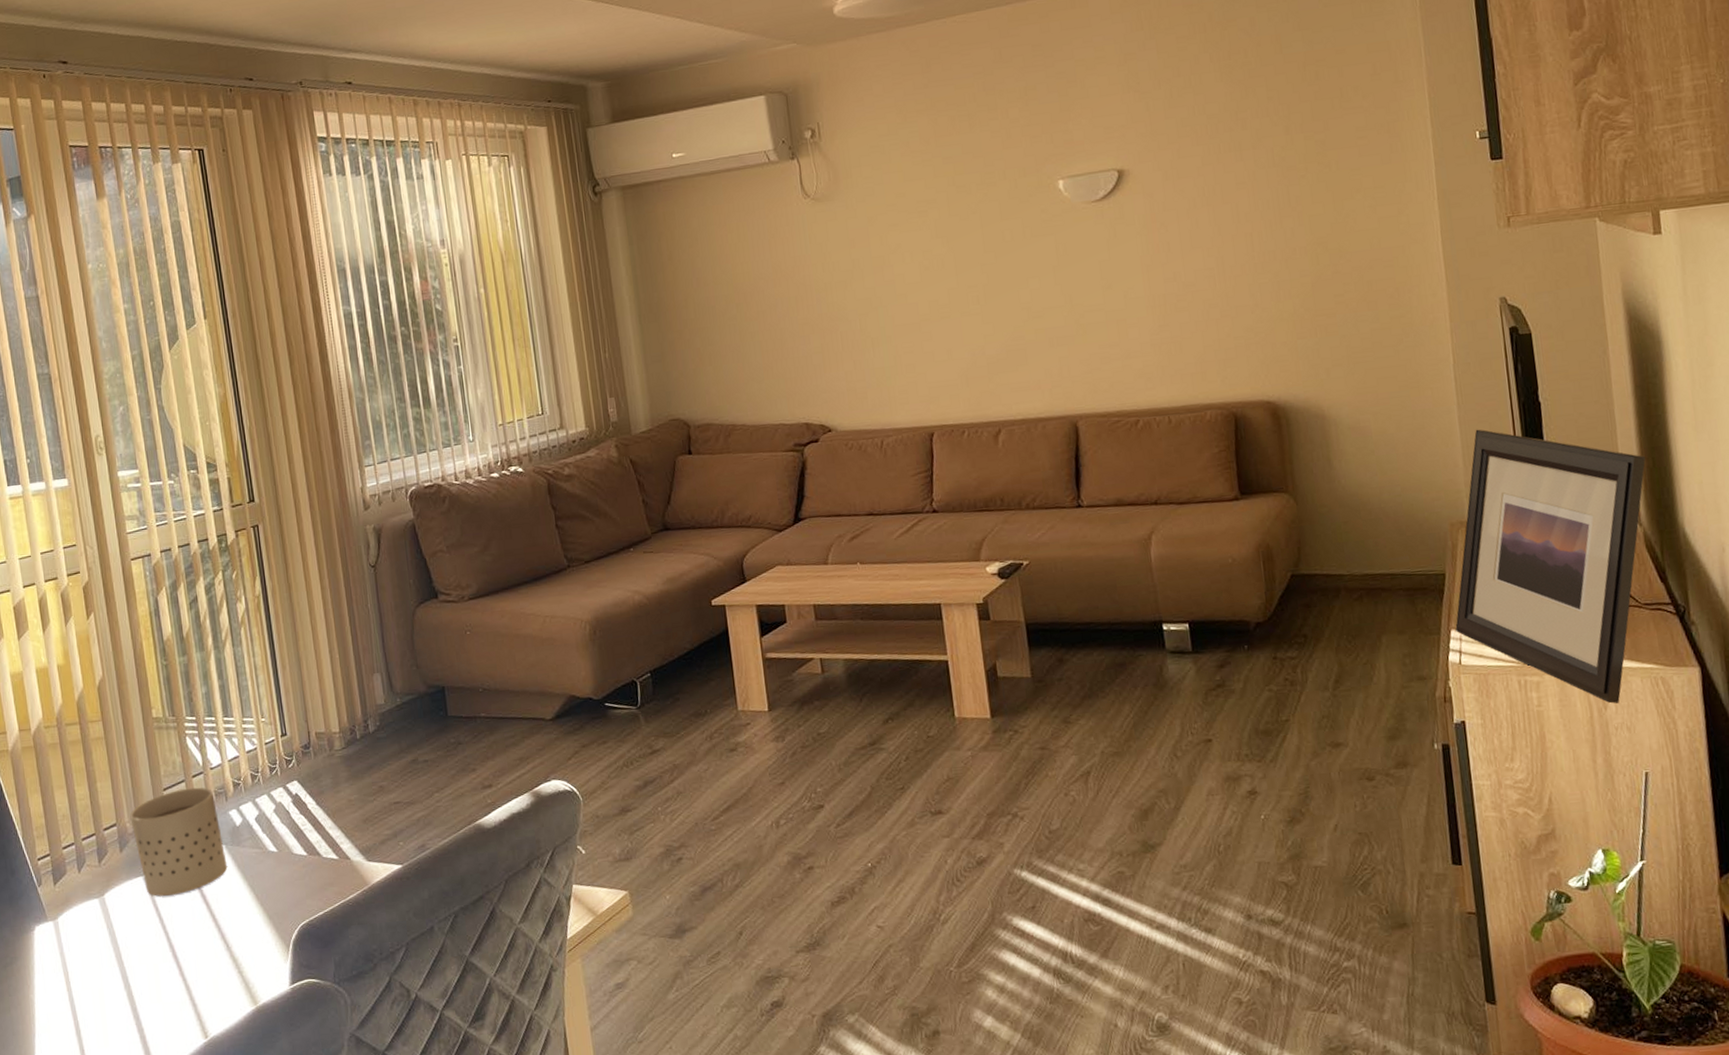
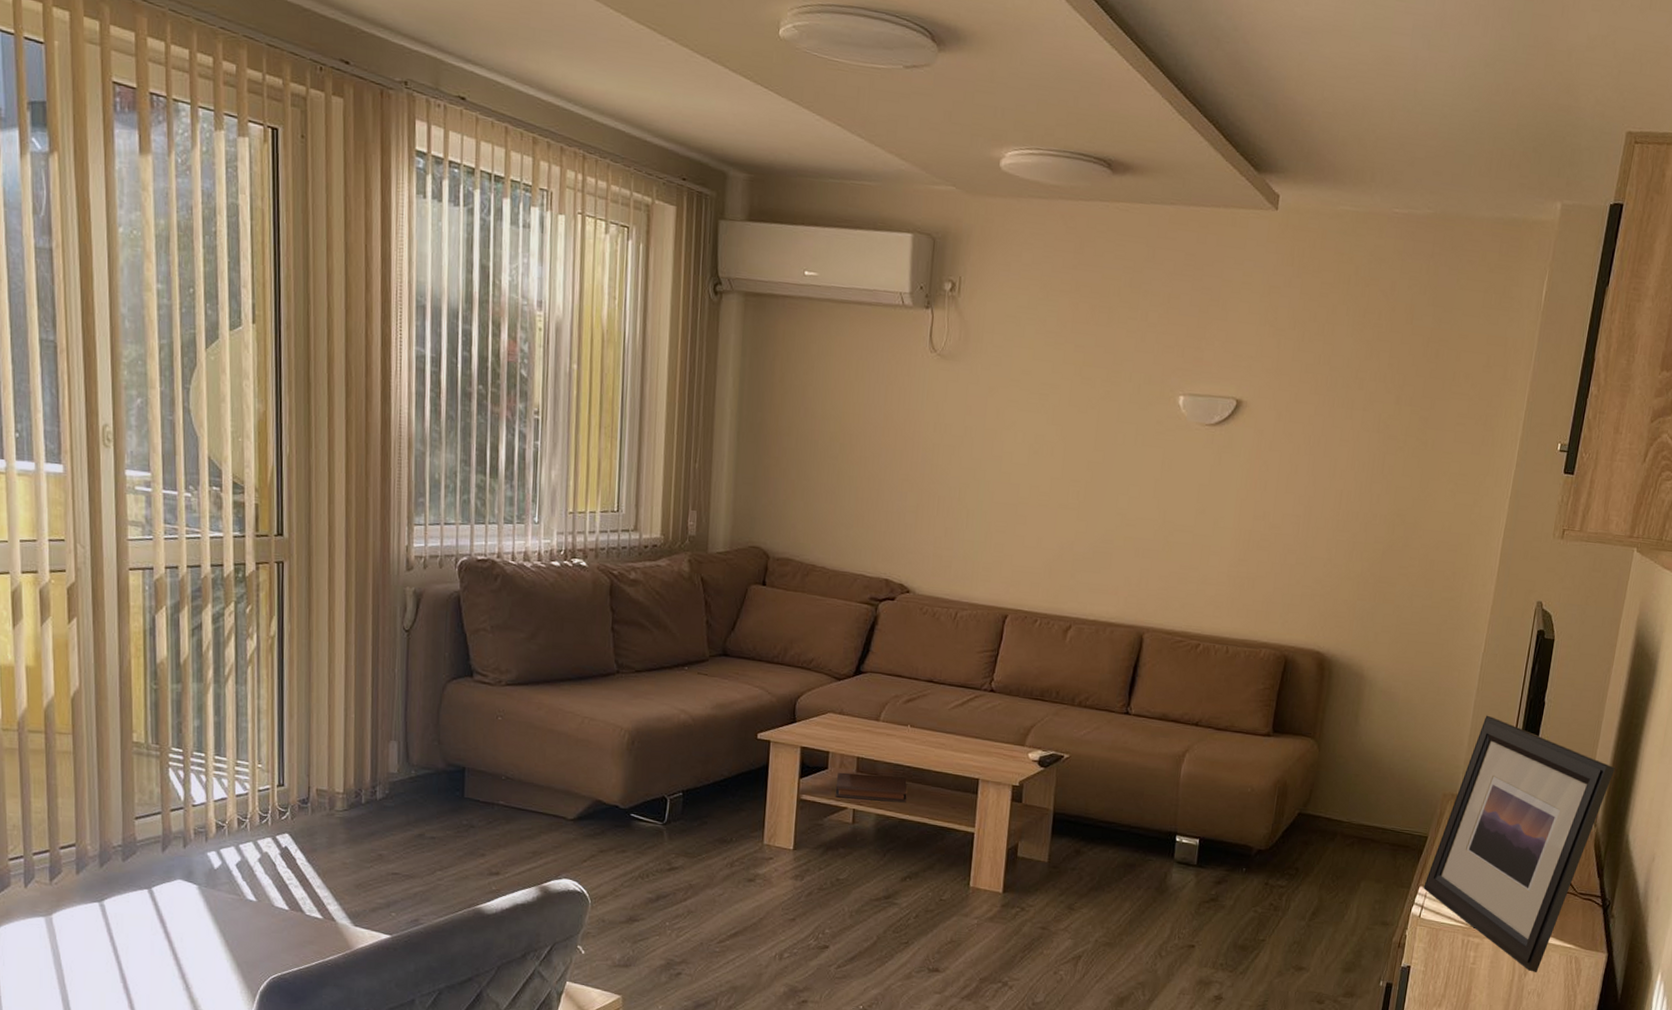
mug: present [130,787,228,897] -> none [93,821,198,927]
book: none [797,616,872,650] -> present [835,772,908,802]

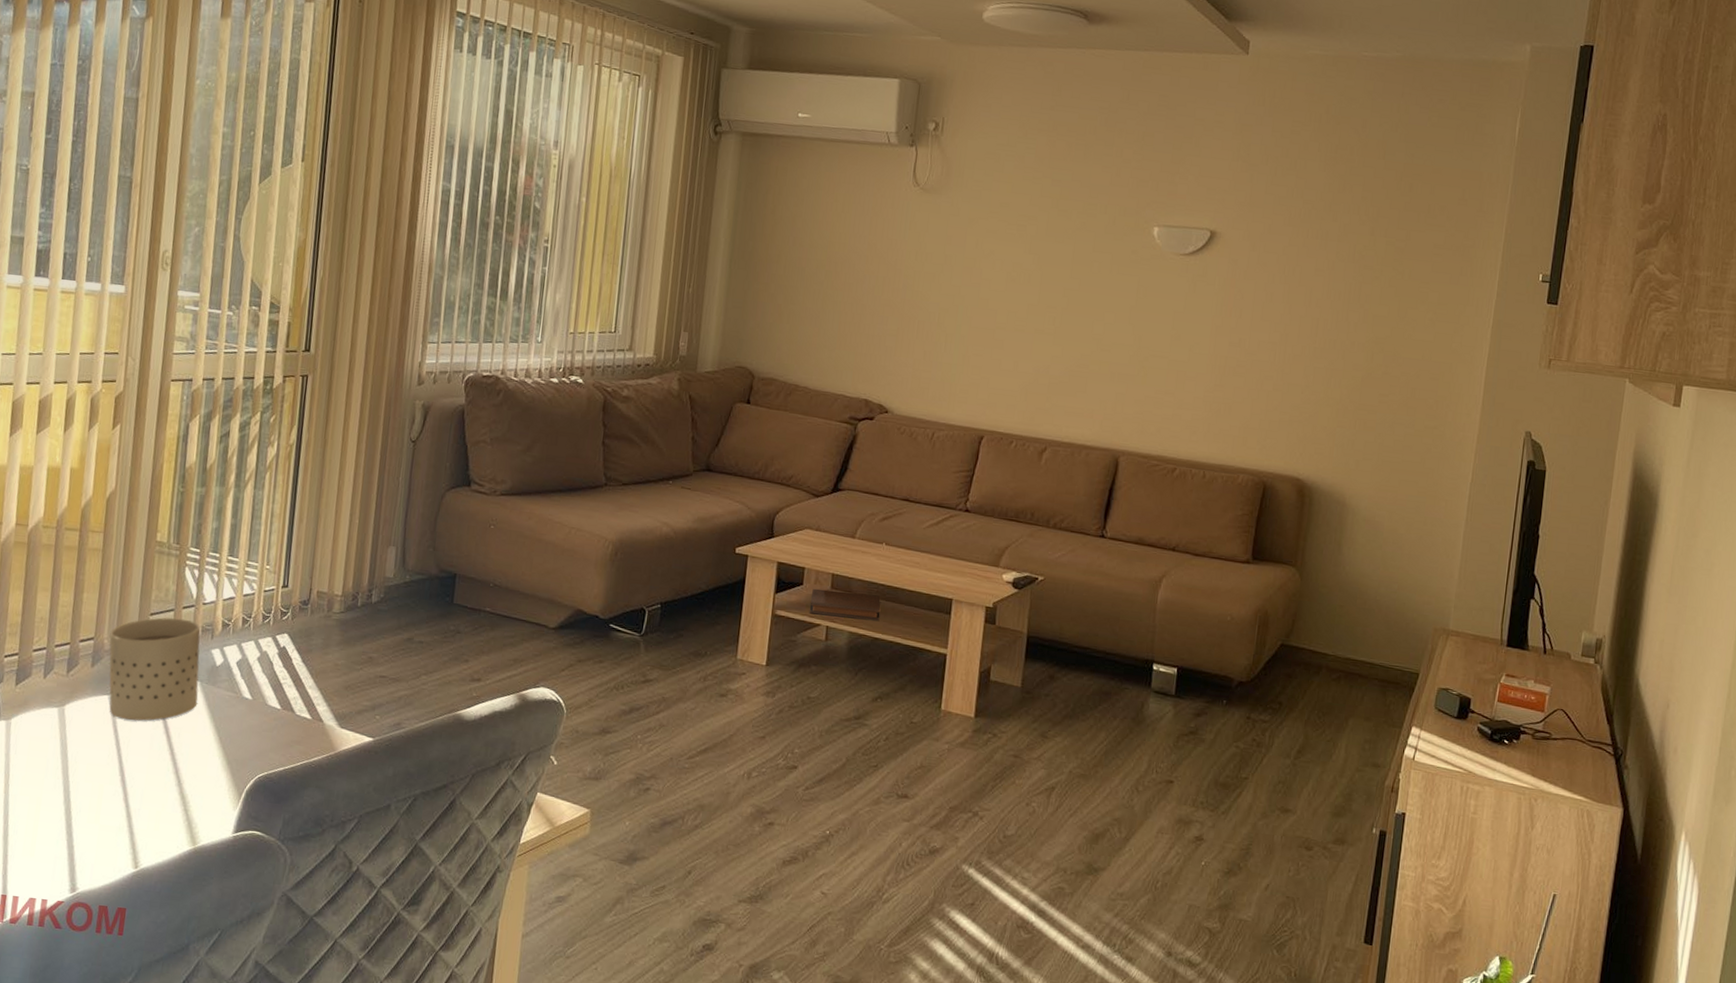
mug: none [93,821,198,927] -> present [109,617,201,721]
picture frame: present [1423,715,1615,973] -> none [1416,547,1619,827]

